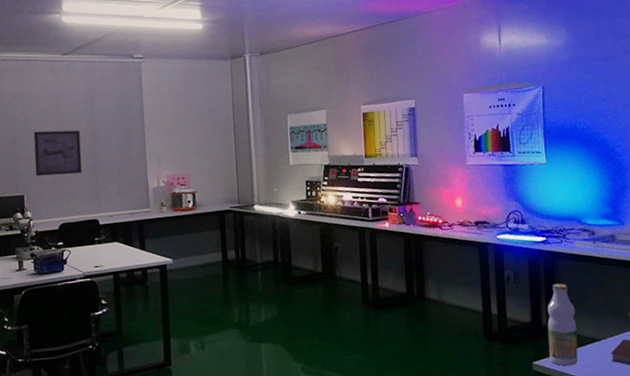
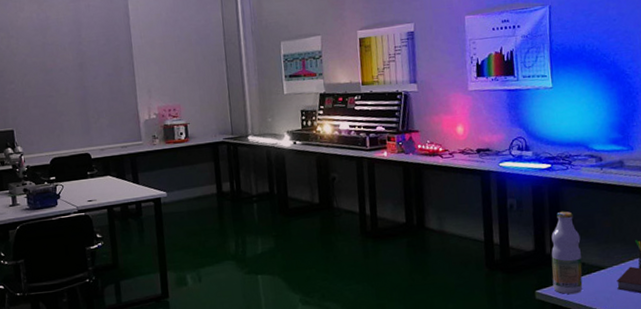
wall art: present [33,130,82,177] -> none [20,62,71,111]

